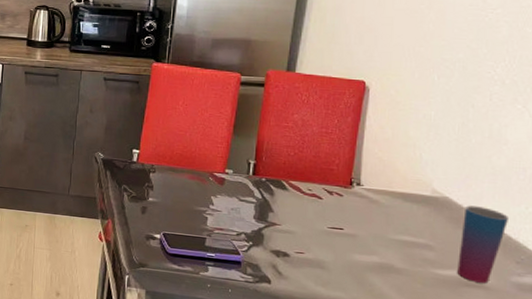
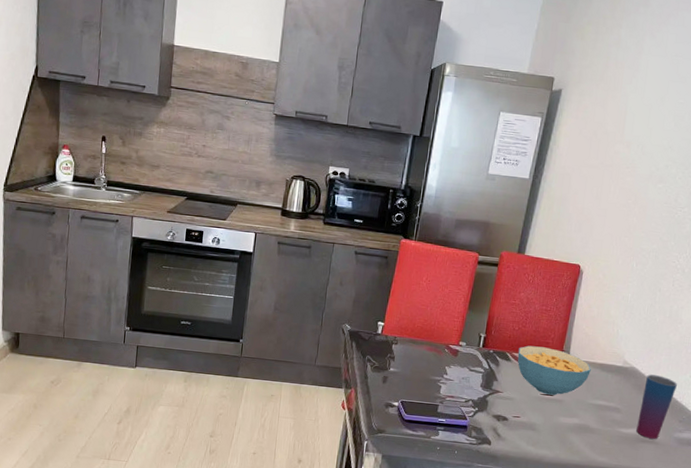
cereal bowl: none [295,172,390,229] -> present [517,345,591,395]

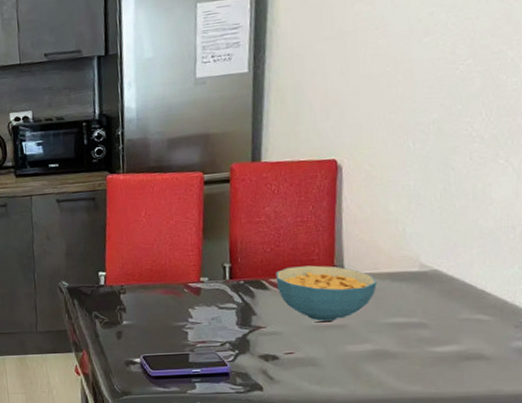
cup: present [636,374,678,439] -> none [454,274,504,354]

